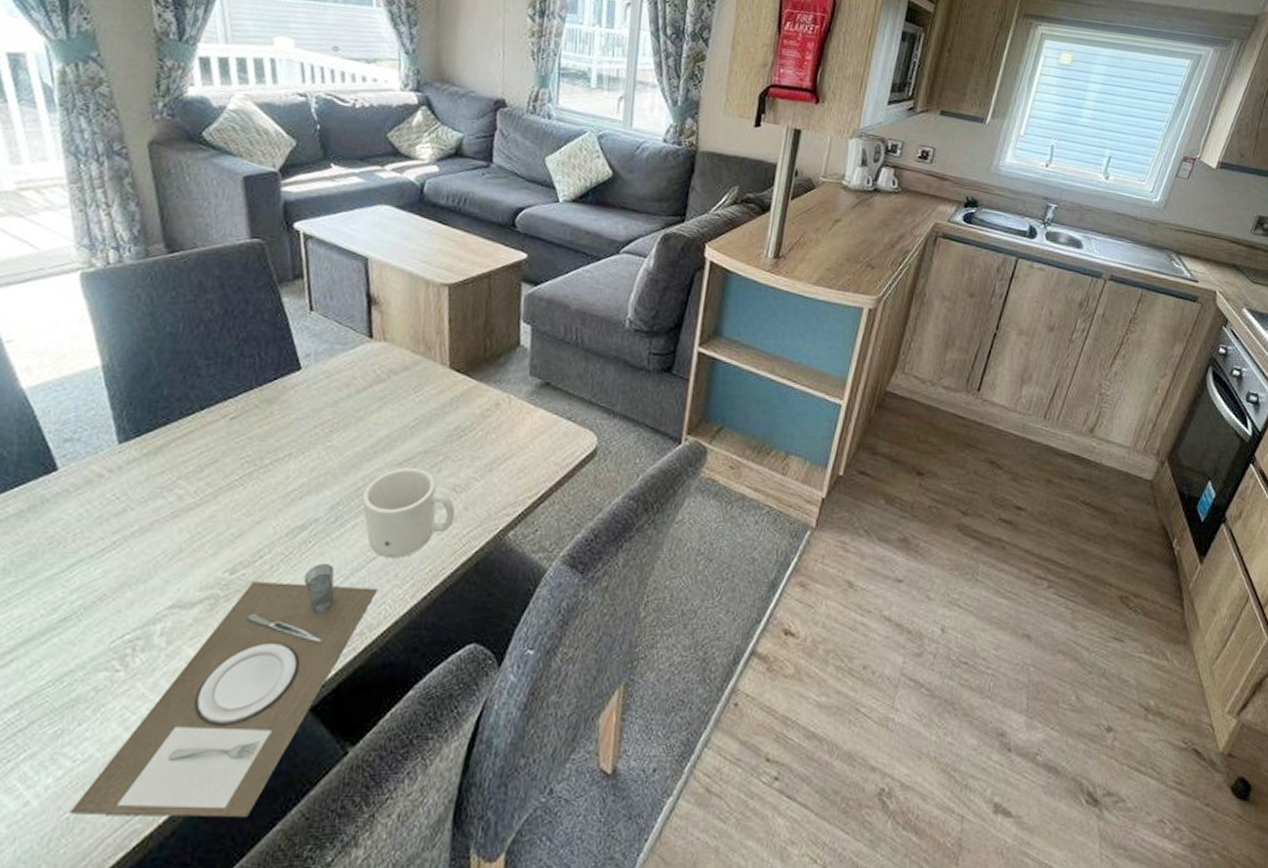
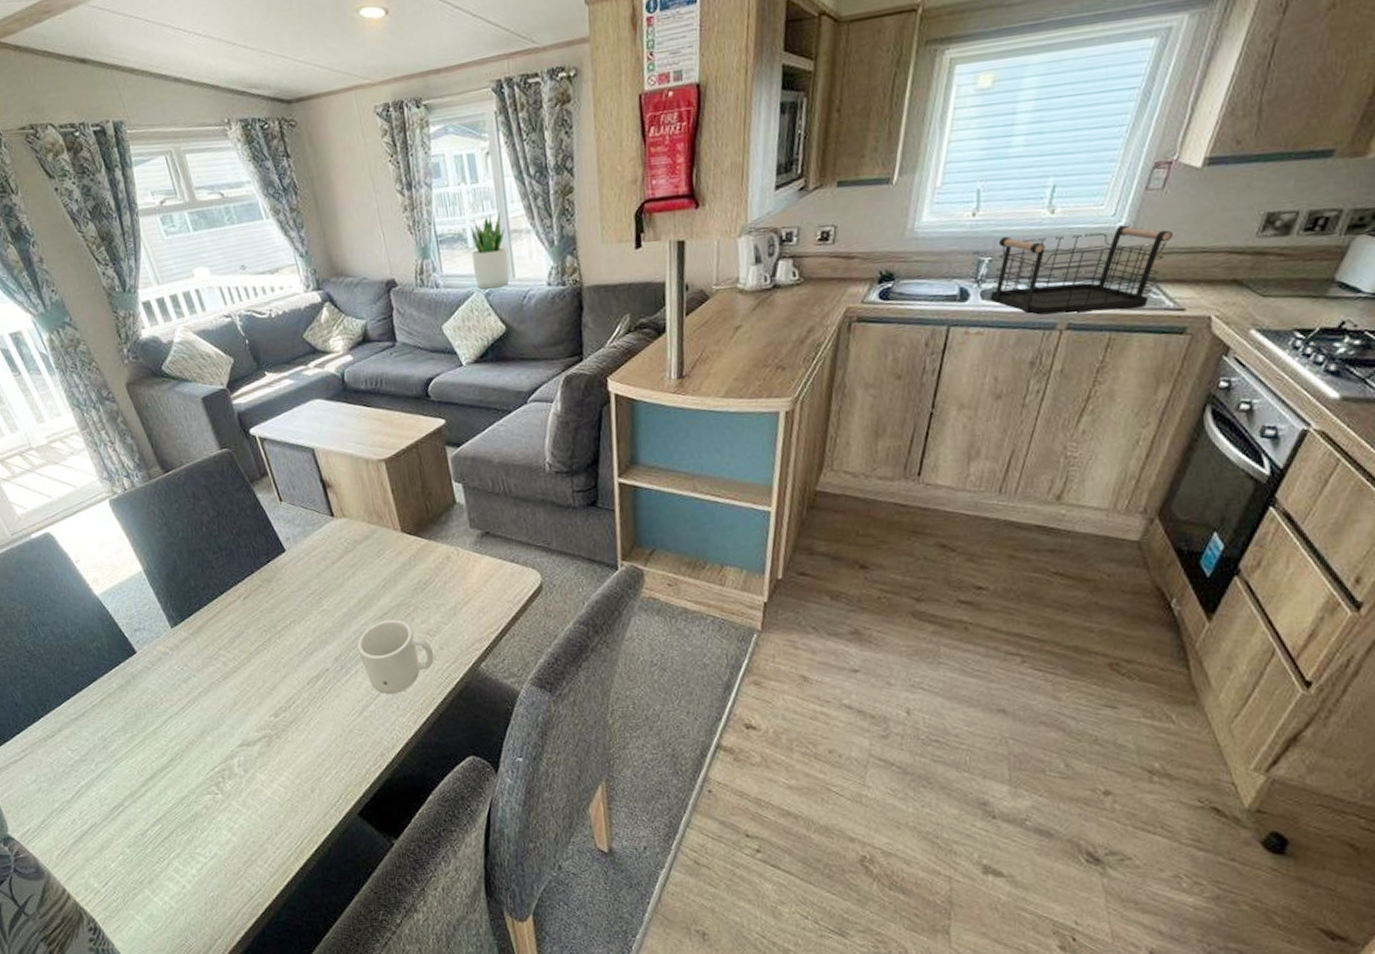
place setting: present [69,564,377,817] -> none [212,703,386,894]
planter: none [590,60,632,133] -> present [469,212,510,289]
dish rack: none [1053,189,1193,273] -> present [990,225,1173,316]

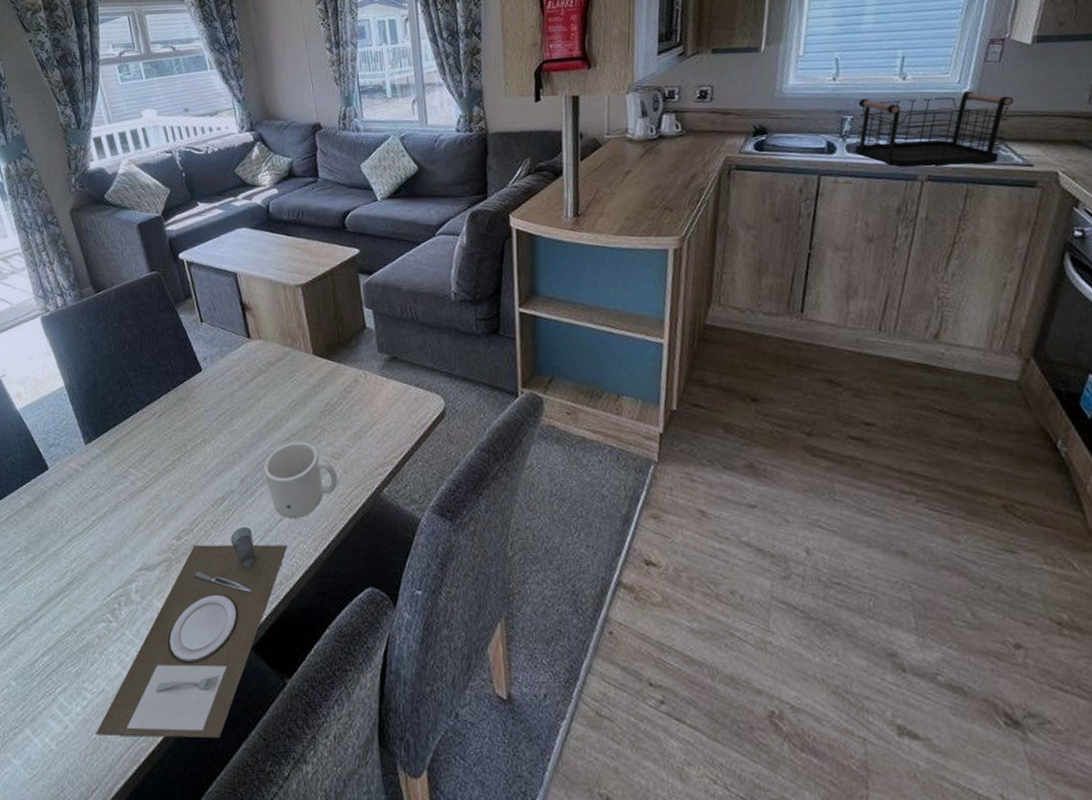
place setting: none [212,703,386,894] -> present [95,527,287,737]
planter: present [469,212,510,289] -> none [388,68,423,134]

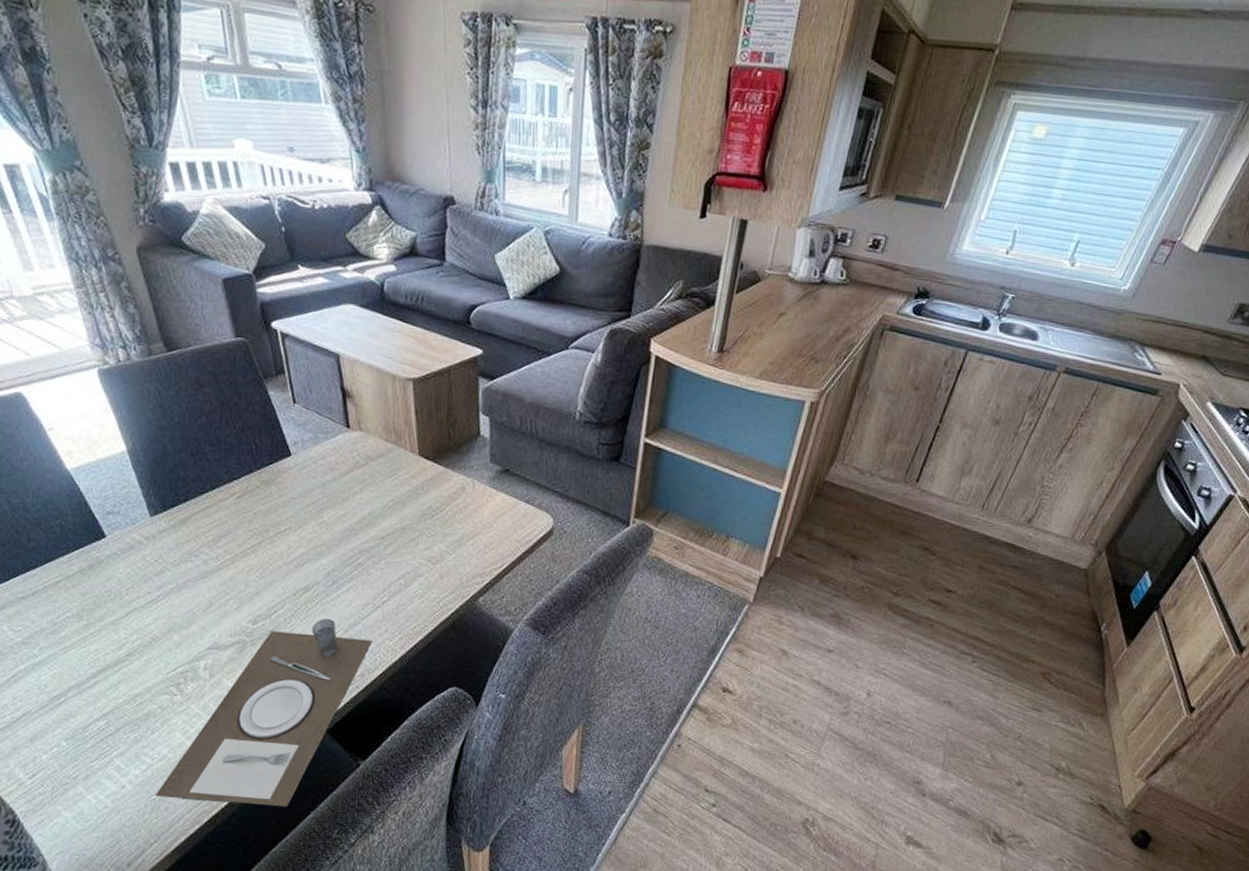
mug: present [263,442,338,519] -> none [353,541,433,617]
dish rack: present [854,91,1014,168] -> none [1006,278,1165,365]

